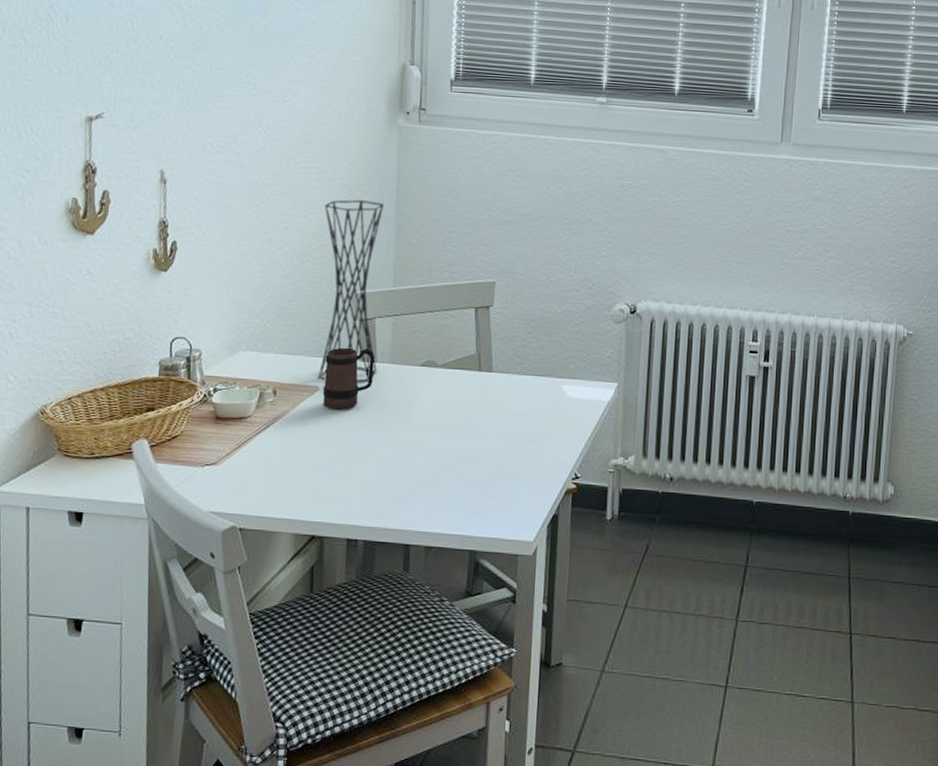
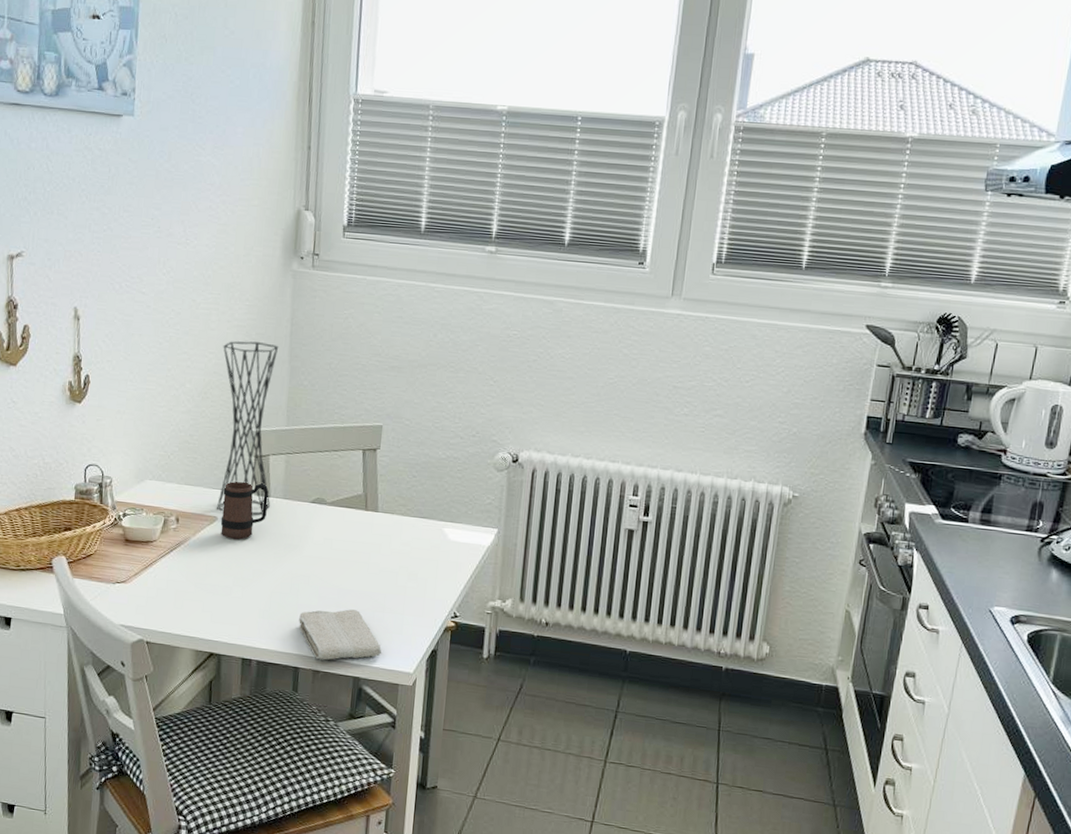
washcloth: none [409,477,500,535] -> present [299,609,382,660]

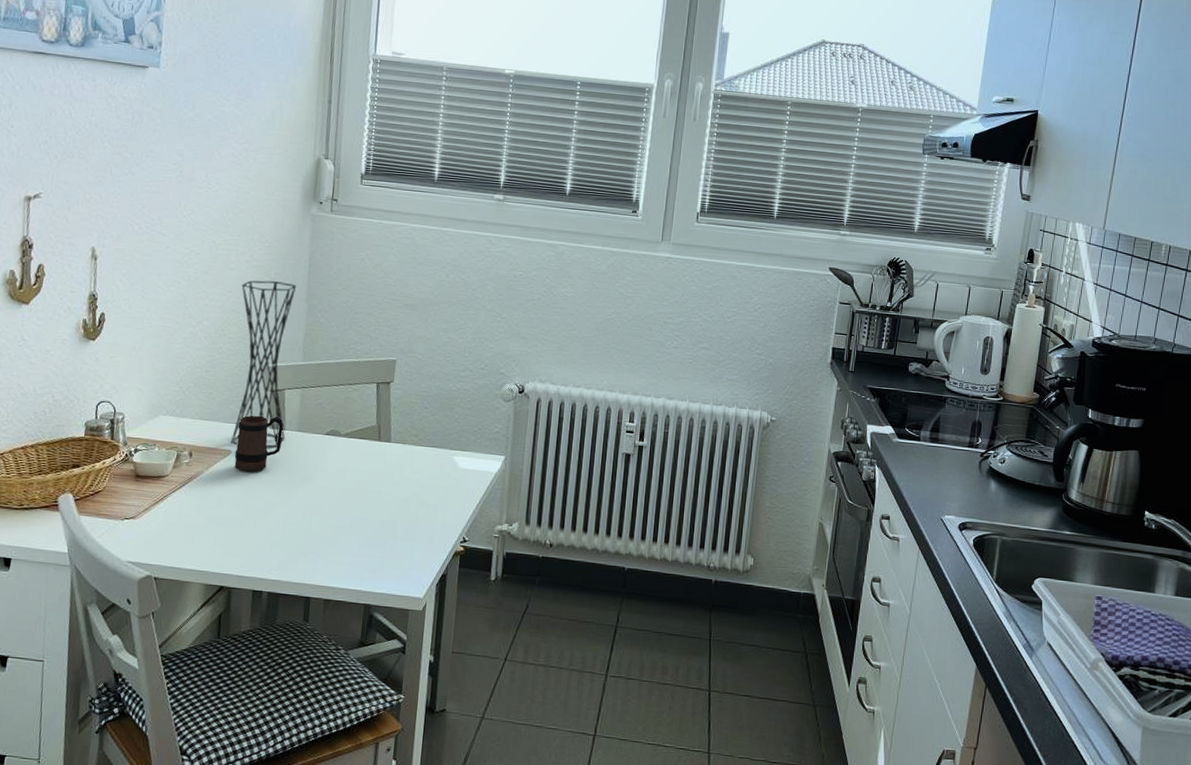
washcloth: present [299,609,382,660] -> none [311,537,393,589]

